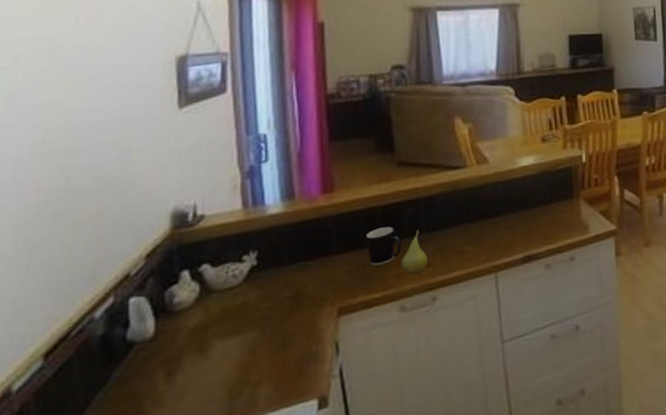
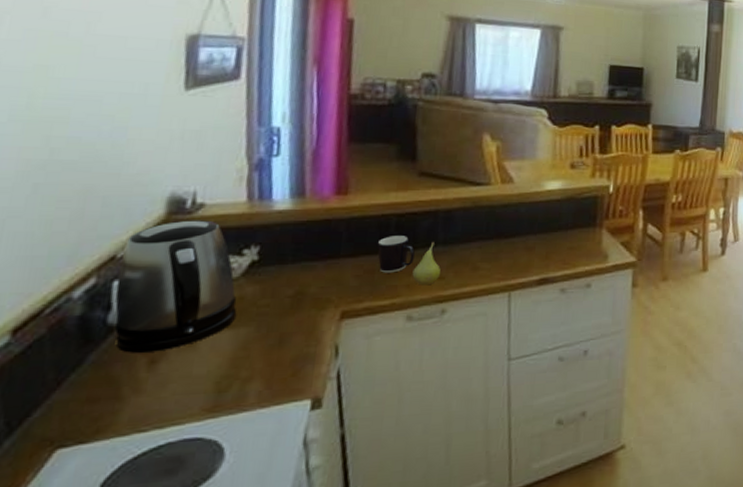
kettle: none [132,231,242,368] -> present [115,220,237,353]

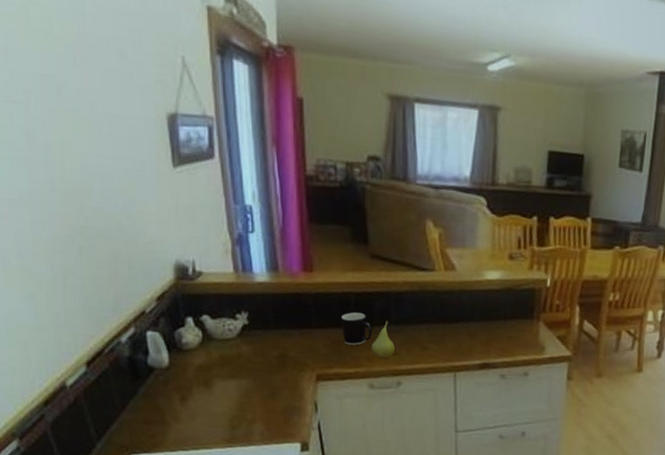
kettle: present [115,220,237,353] -> none [149,285,238,391]

